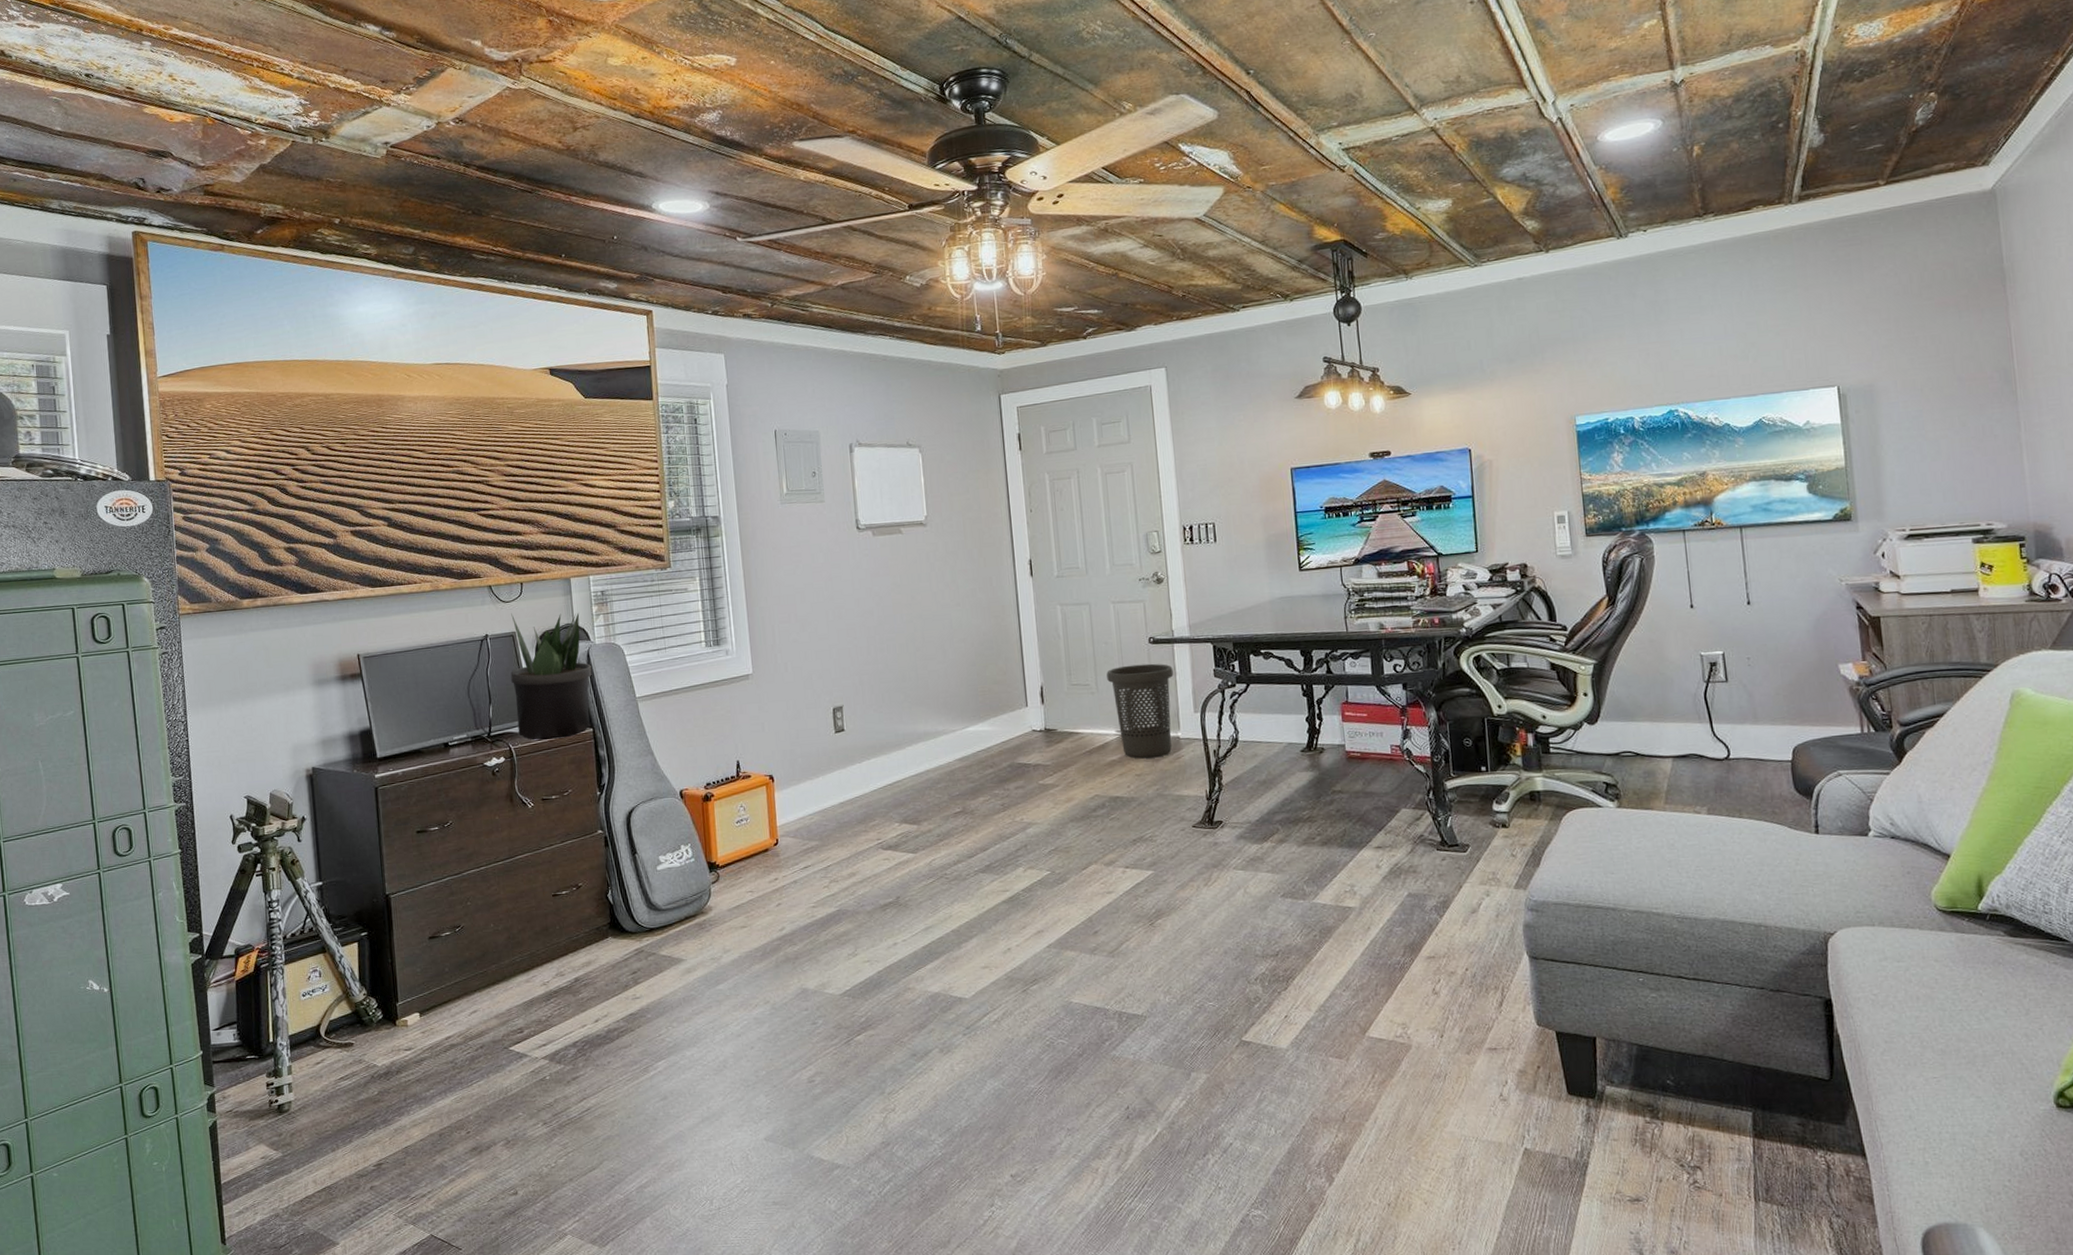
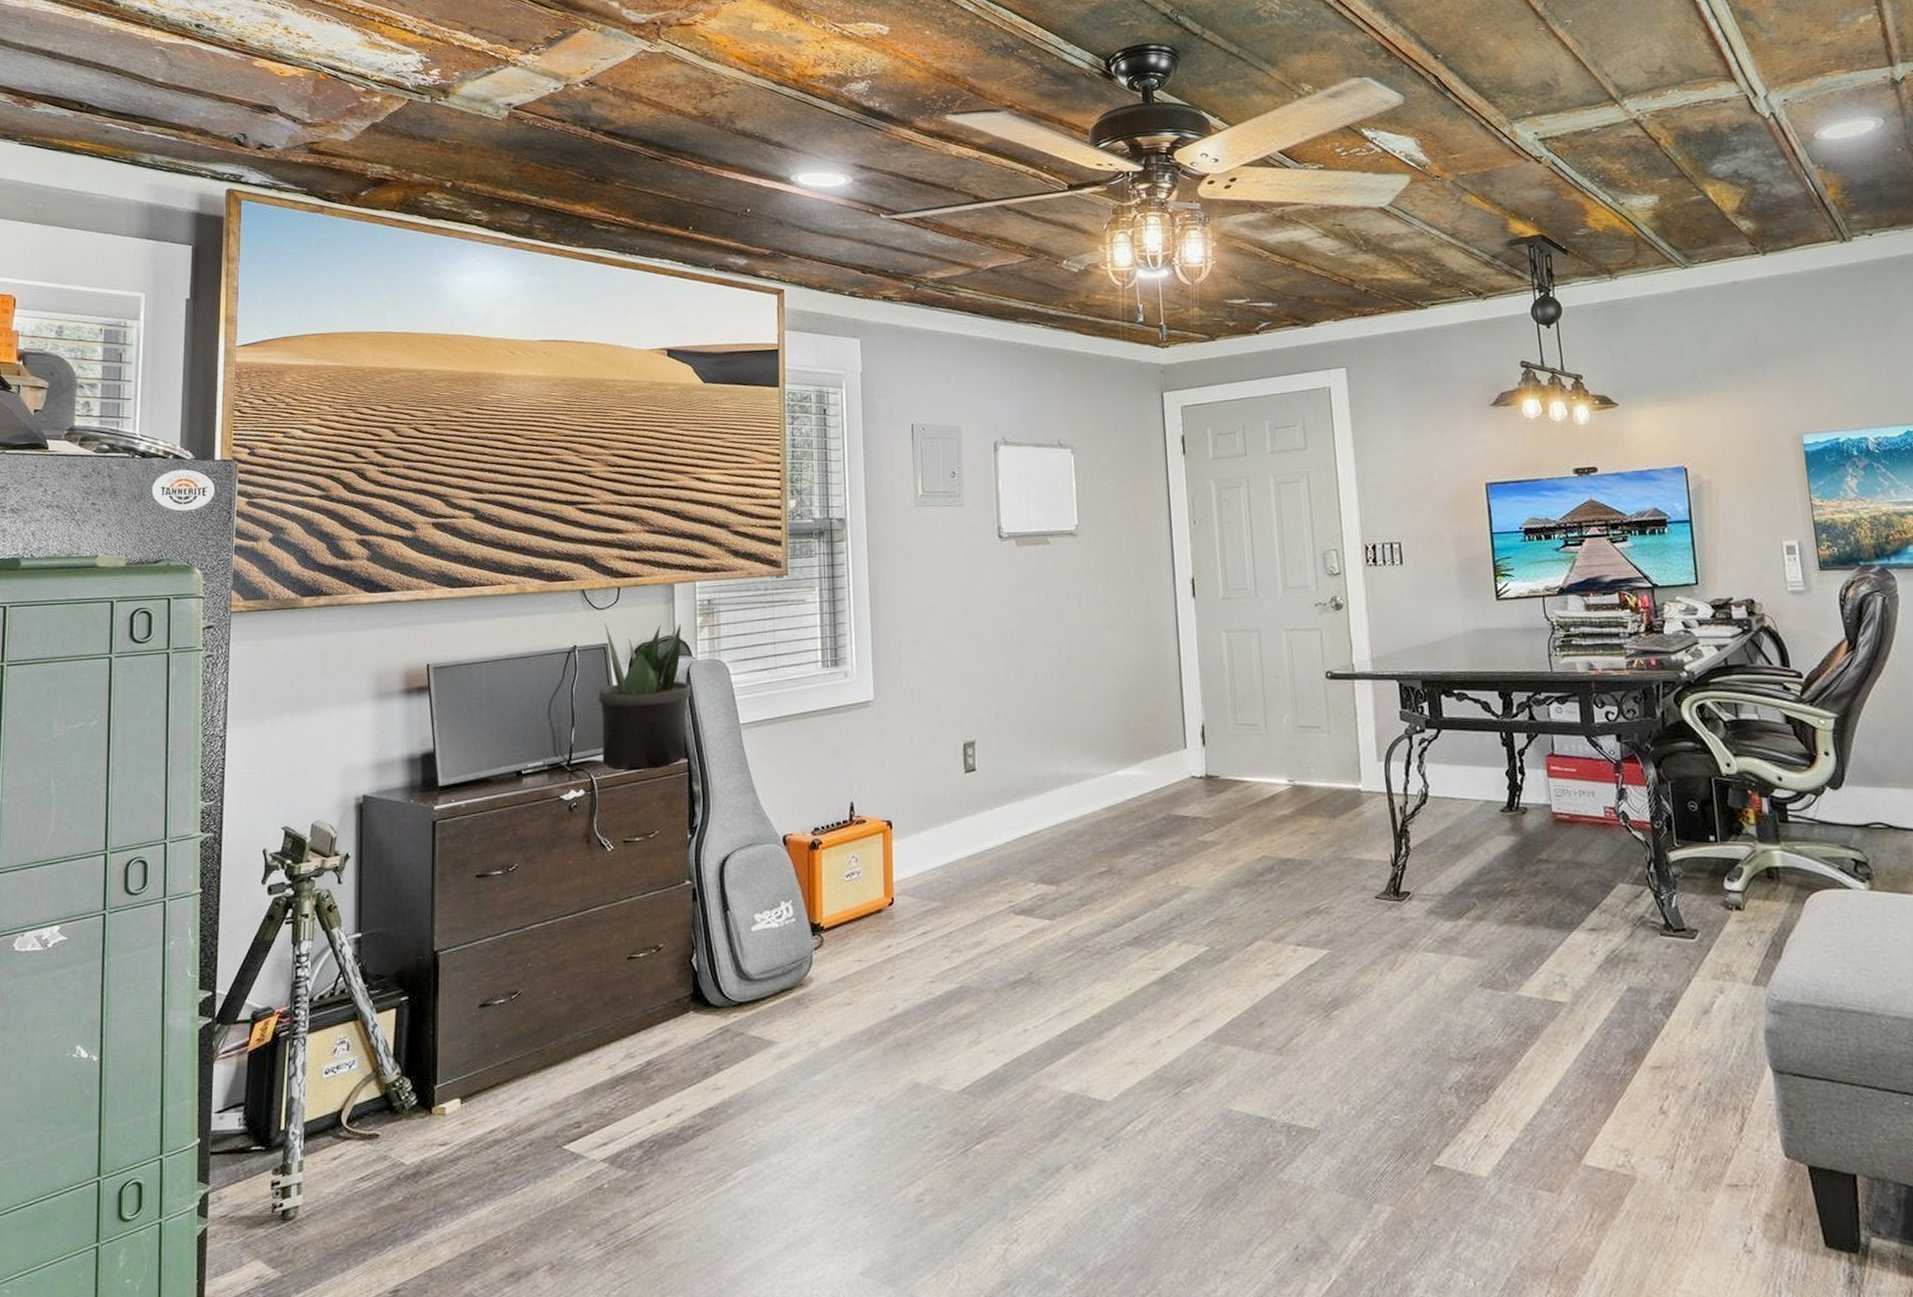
trash bin: present [1106,663,1174,759] -> none [1277,702,1354,814]

